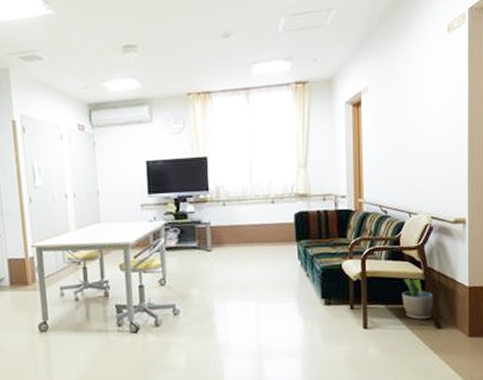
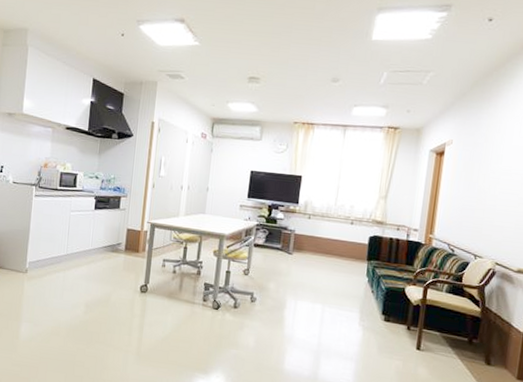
potted plant: present [402,276,433,320] -> none [456,311,488,354]

